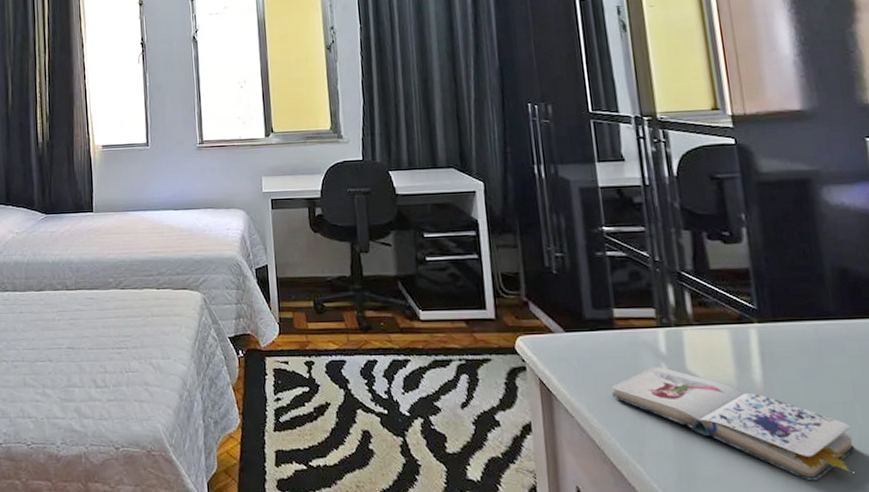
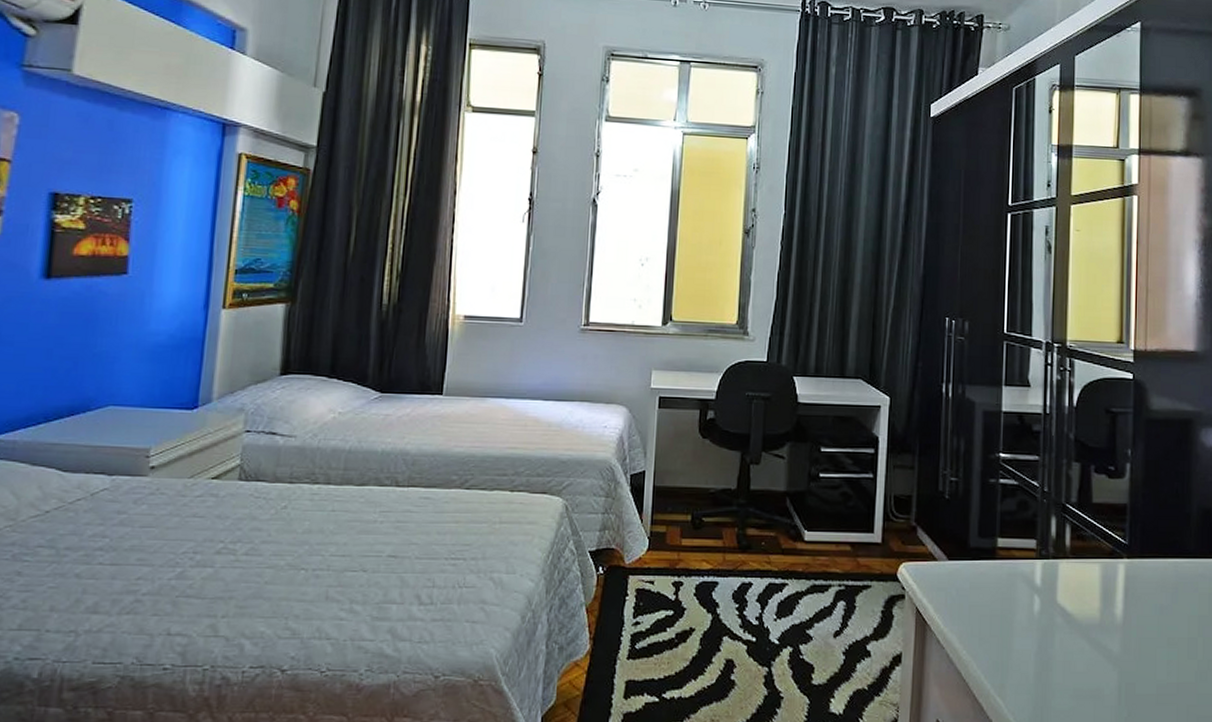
paperback book: present [612,367,855,481] -> none [984,599,1192,714]

